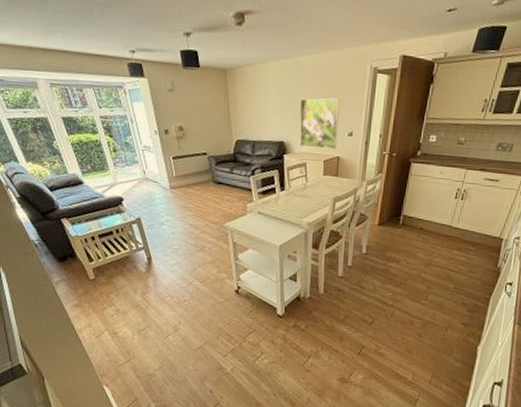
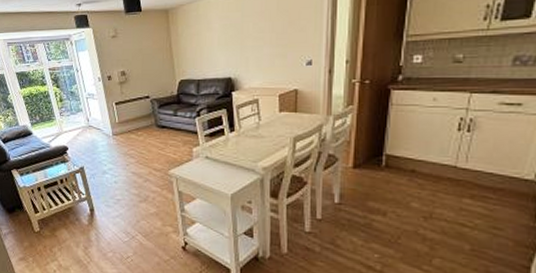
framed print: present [299,98,340,150] -> none [248,25,294,82]

